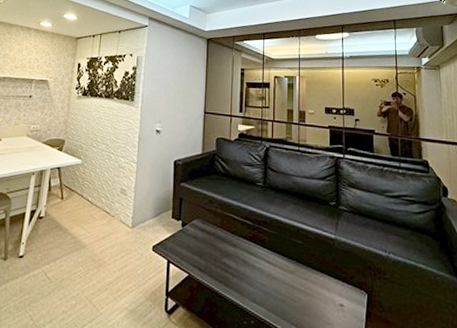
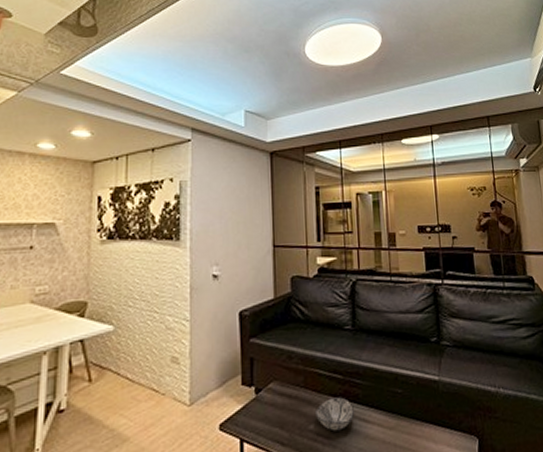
decorative bowl: none [228,239,261,267] -> present [315,397,355,431]

